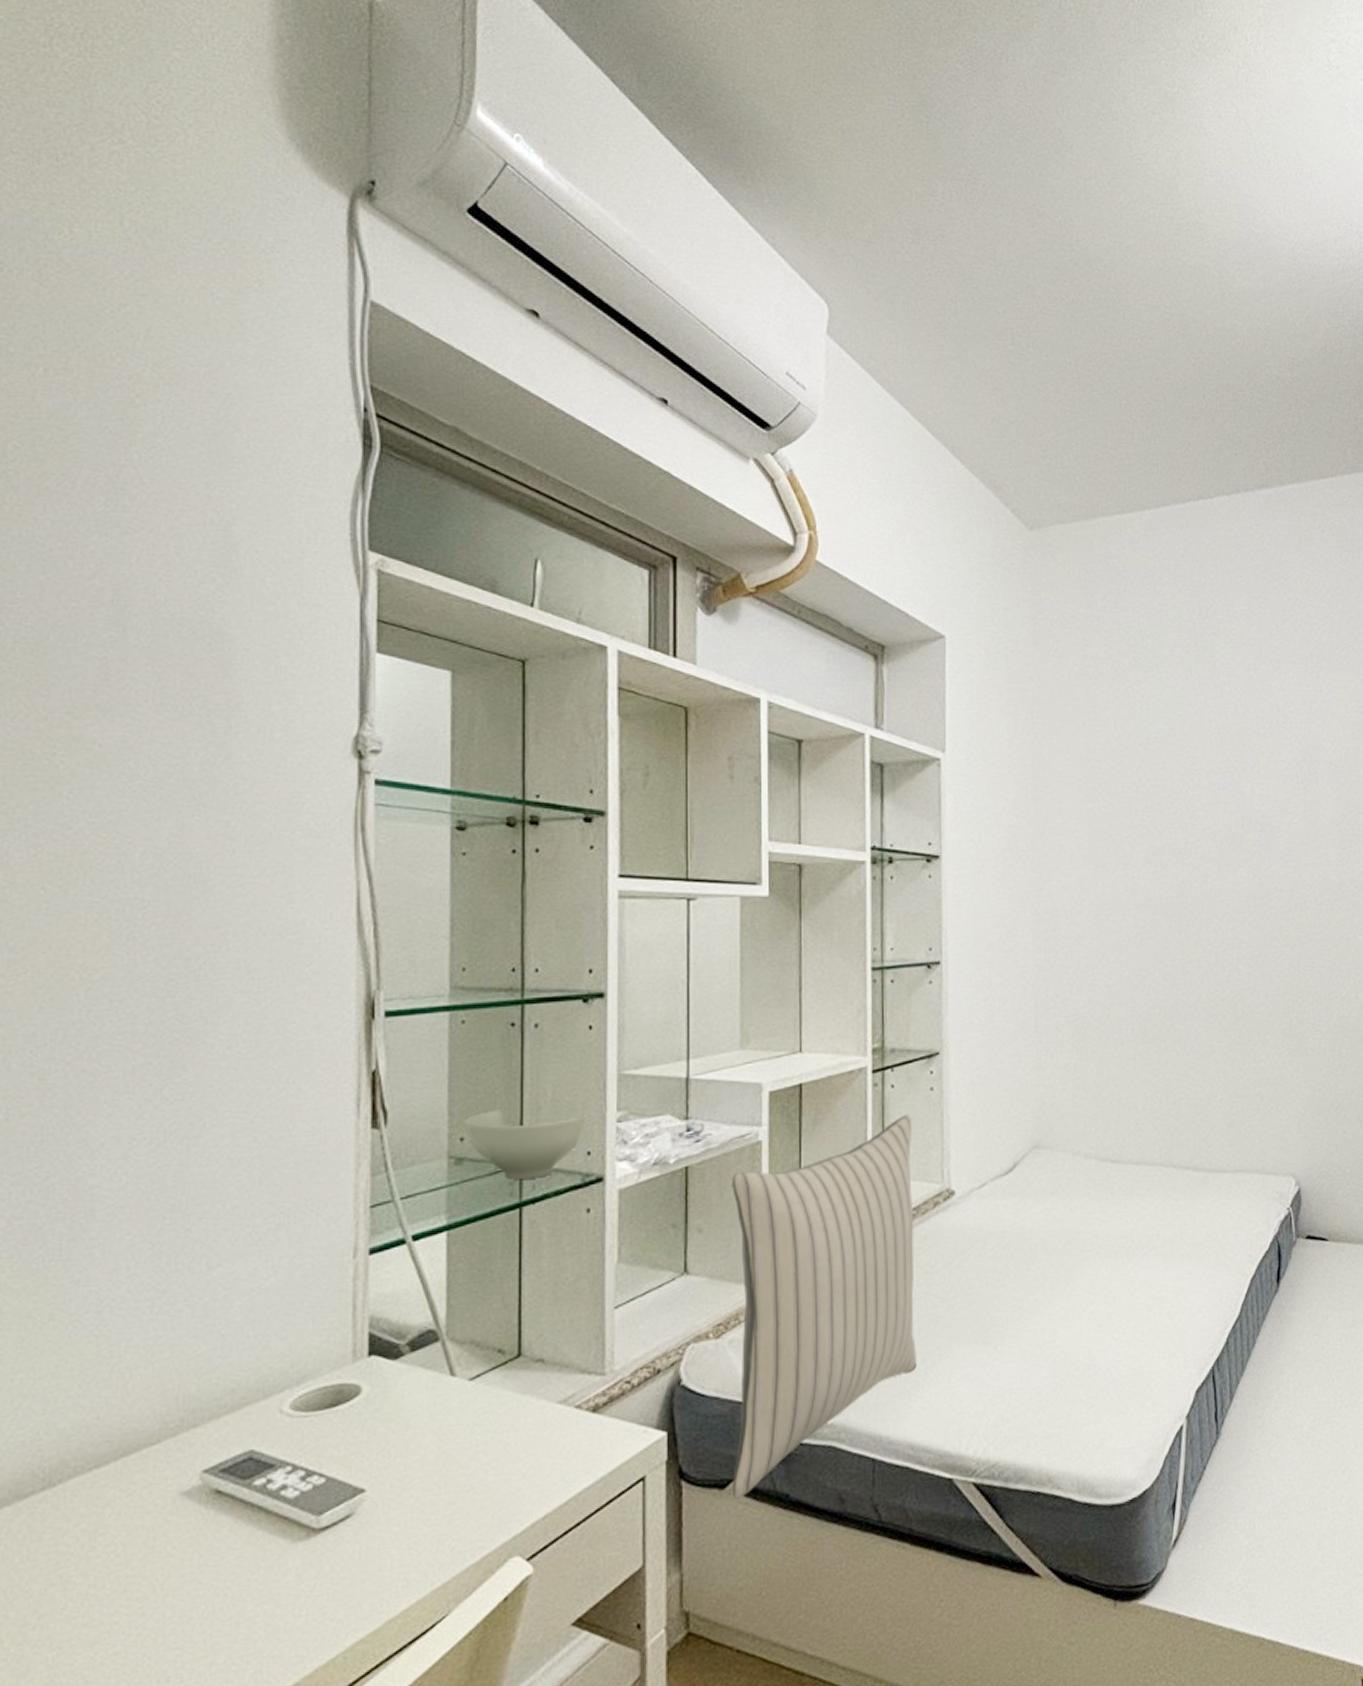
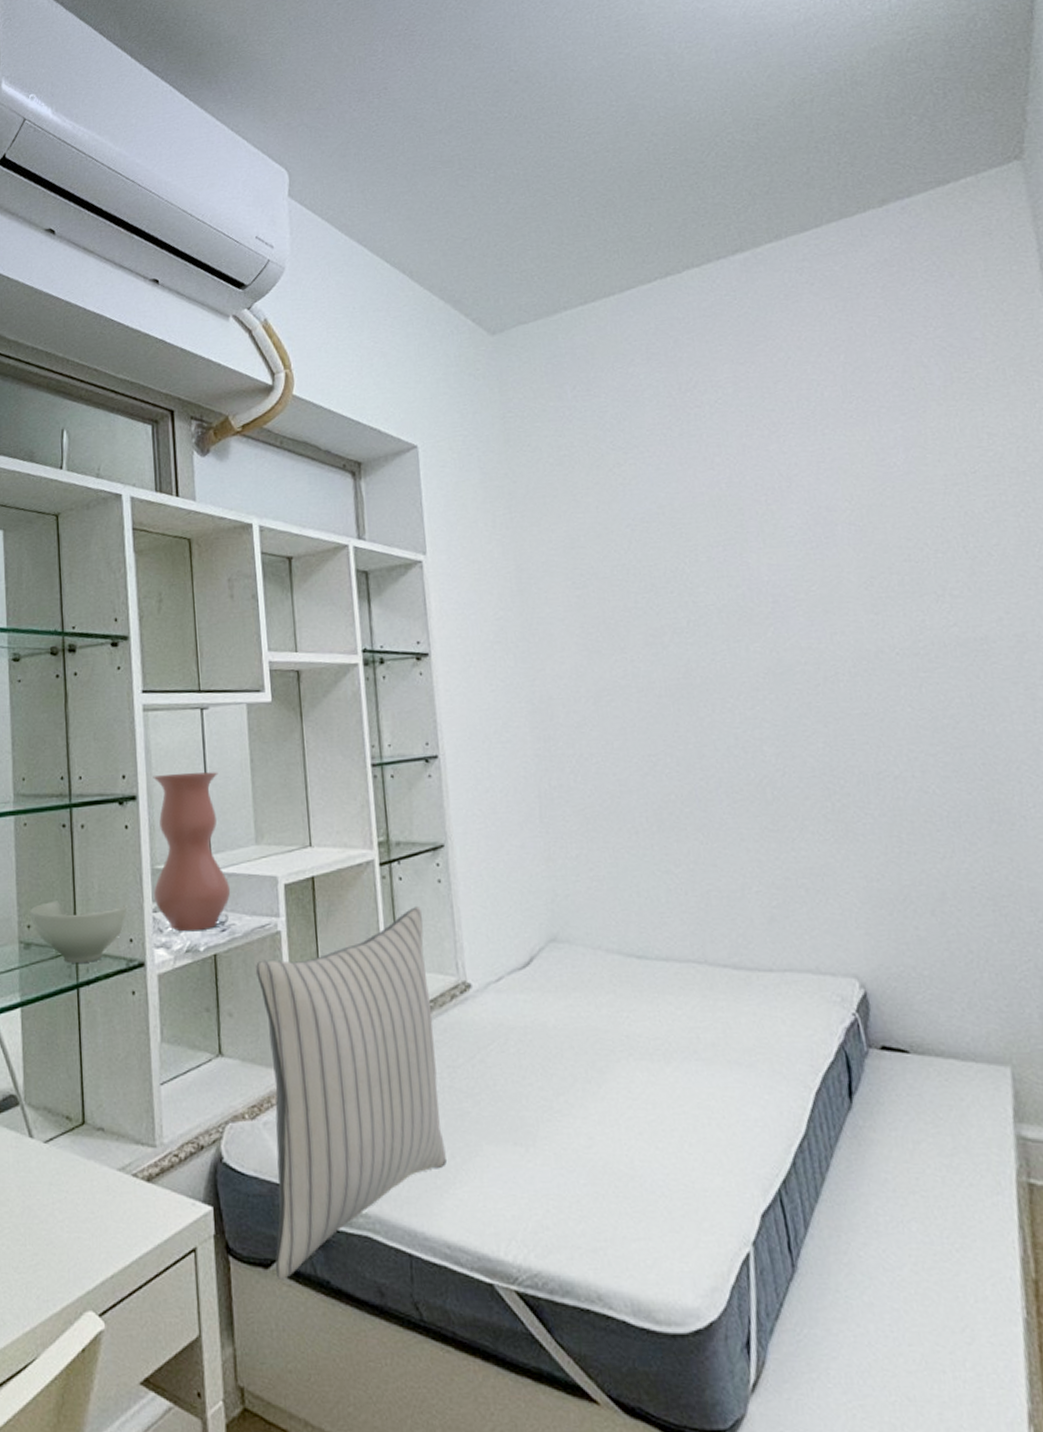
vase: none [618,969,709,1143] -> present [153,772,231,932]

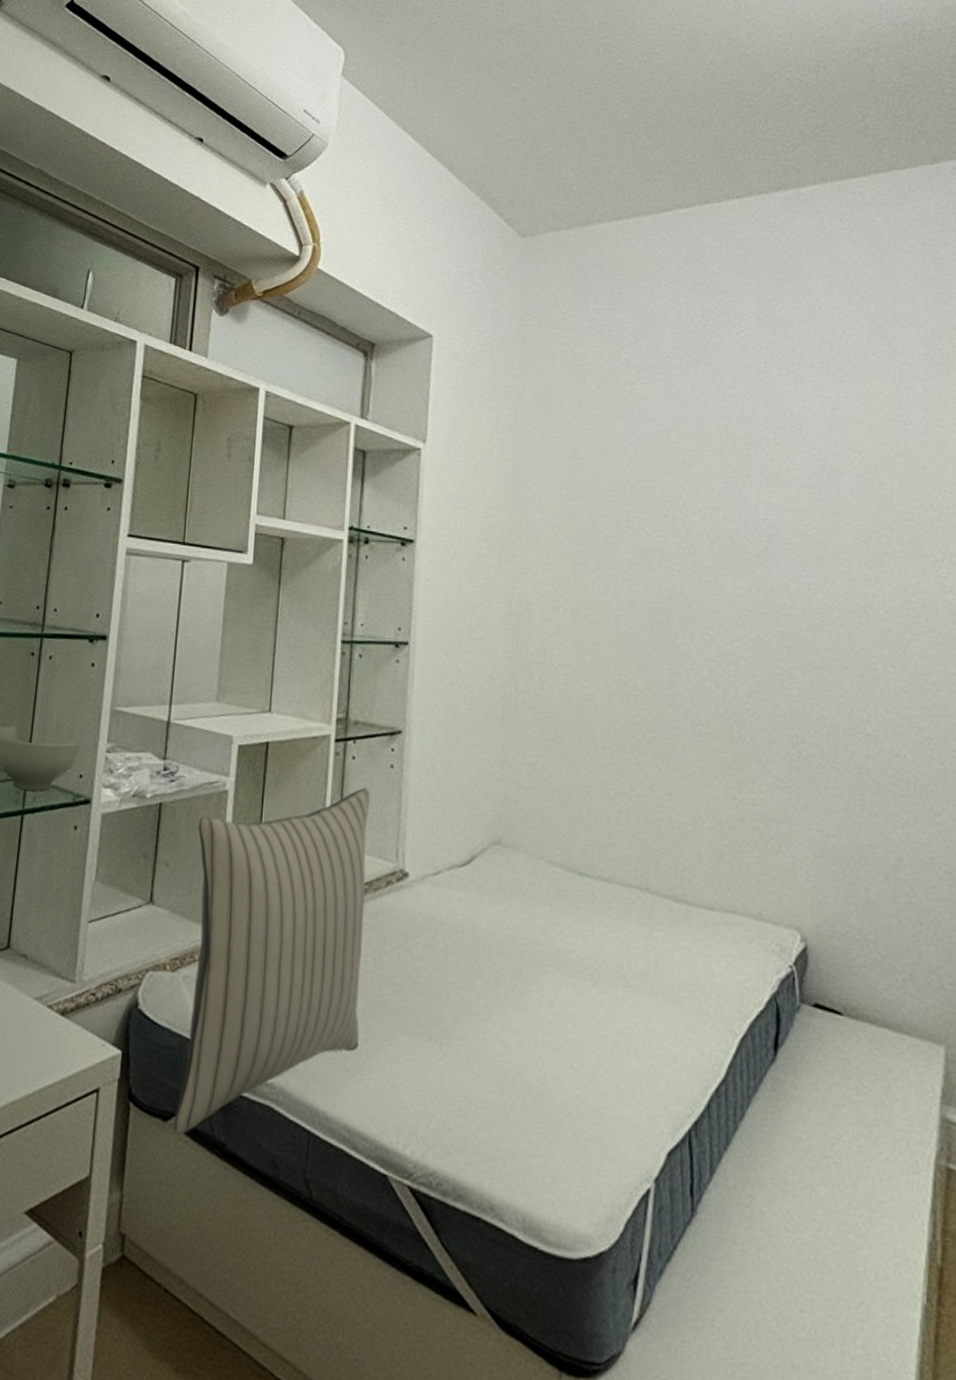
vase: present [153,772,231,932] -> none [108,619,190,778]

